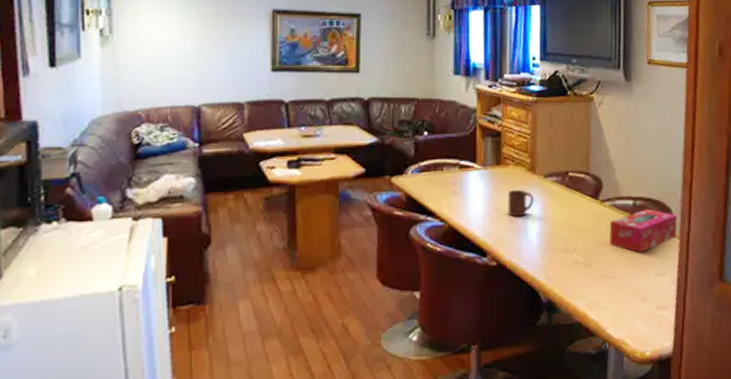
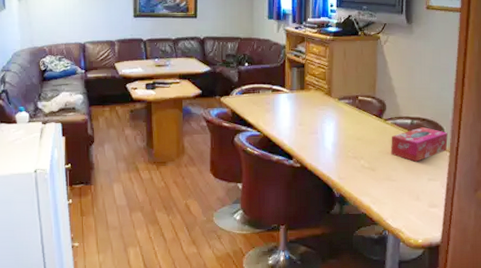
cup: present [507,189,534,217] -> none [309,109,330,130]

